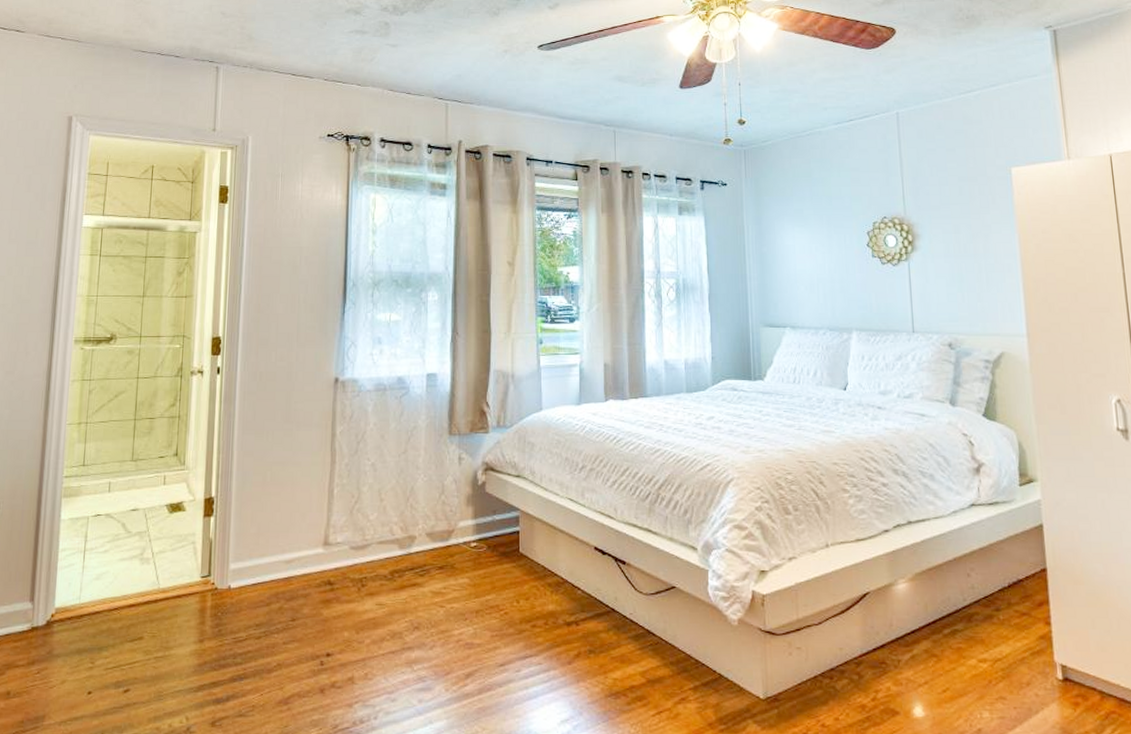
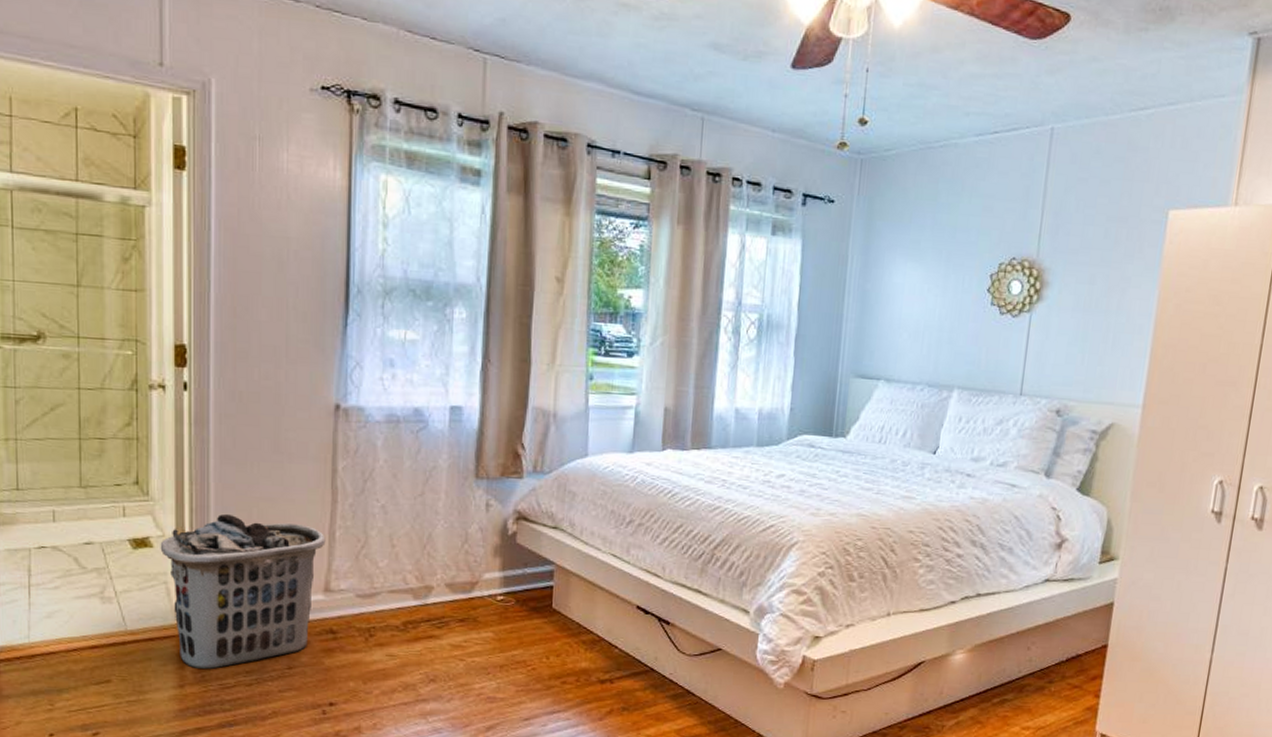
clothes hamper: none [191,477,326,624] -> present [160,513,326,670]

